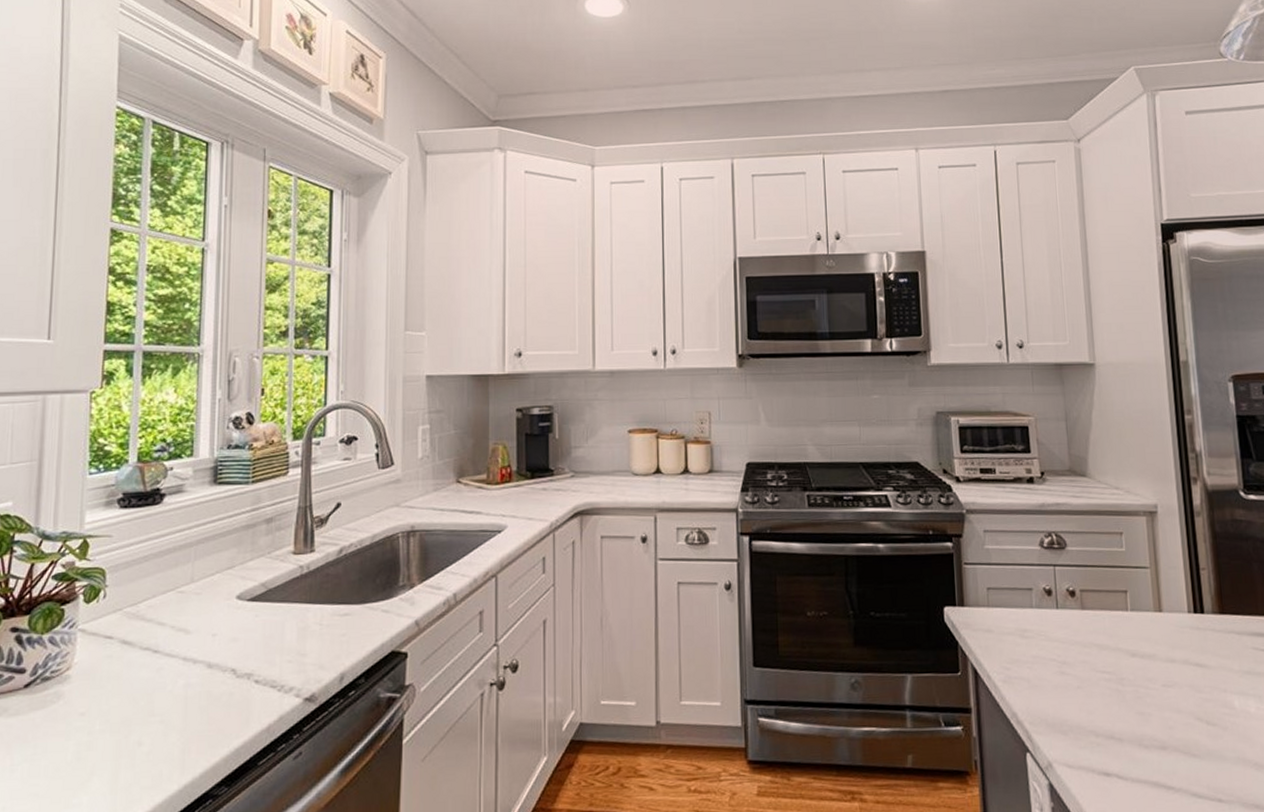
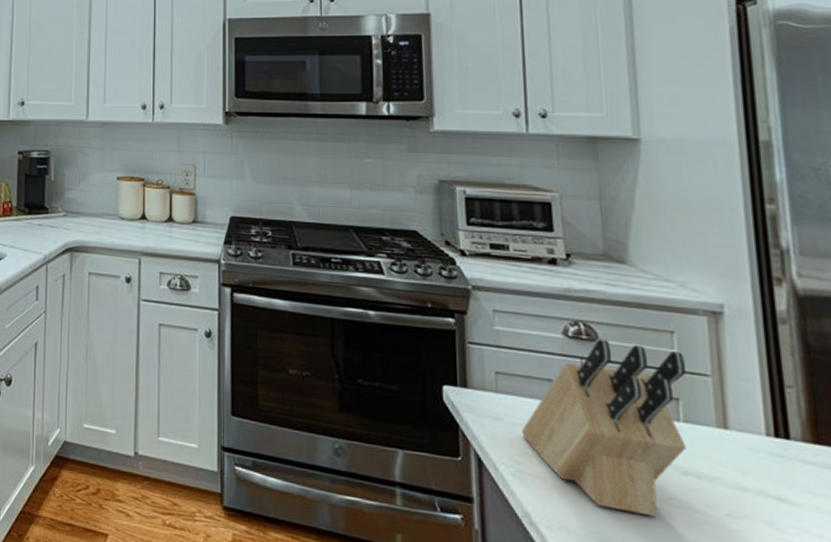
knife block: none [1009,546,1133,698] -> present [521,338,686,517]

